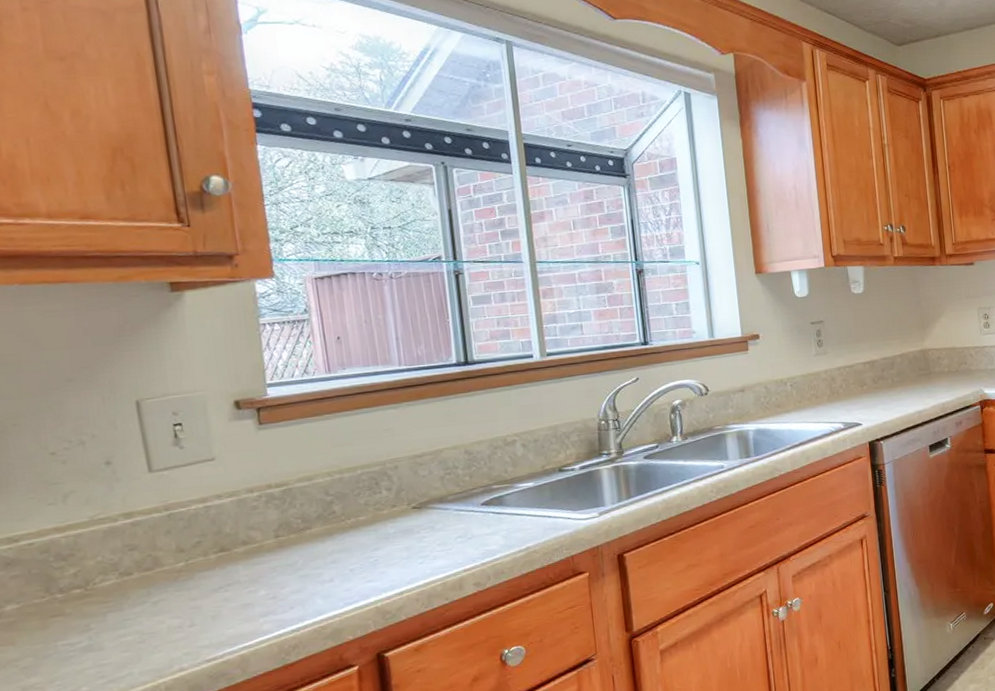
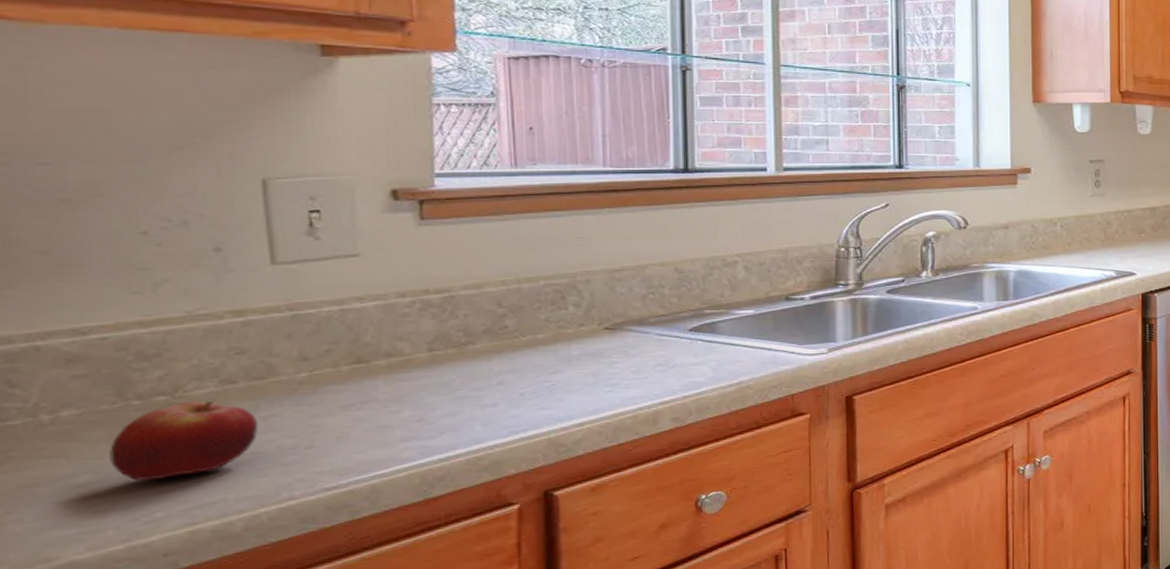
fruit: none [43,591,152,661] -> present [109,401,259,481]

